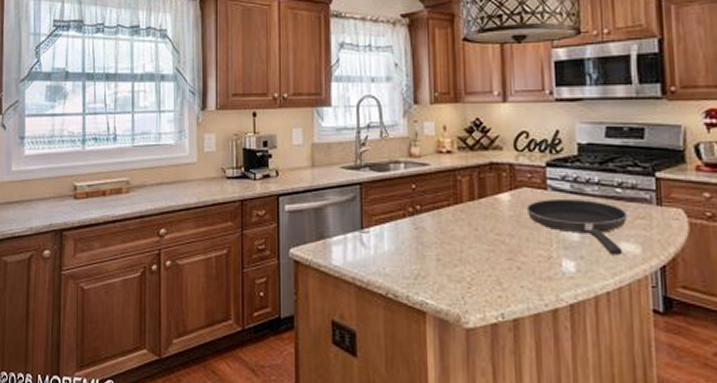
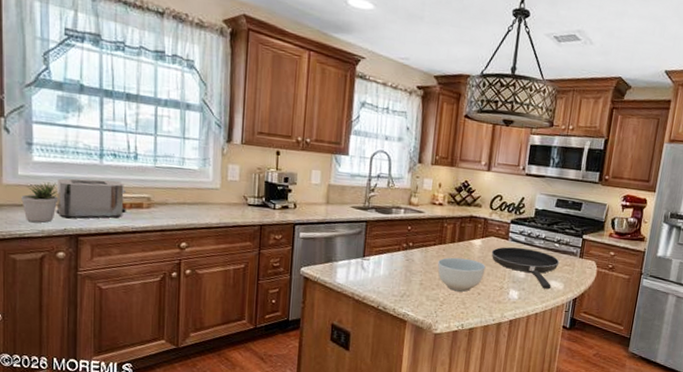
potted plant: none [14,175,46,219] -> present [21,182,59,223]
toaster: none [43,166,107,212] -> present [56,178,127,219]
bowl: none [455,220,522,267] -> present [437,257,486,292]

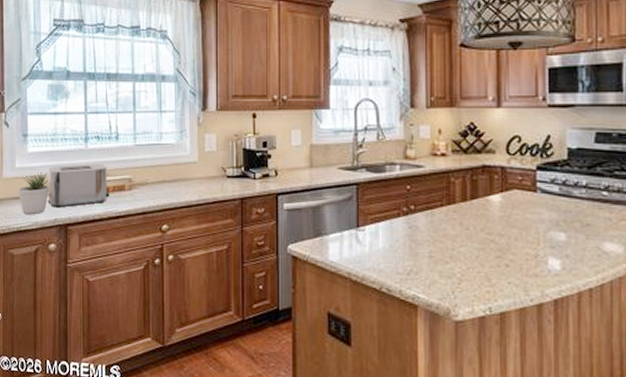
bowl: present [437,257,486,292] -> none [447,220,511,264]
frying pan: present [491,247,560,289] -> none [516,200,613,255]

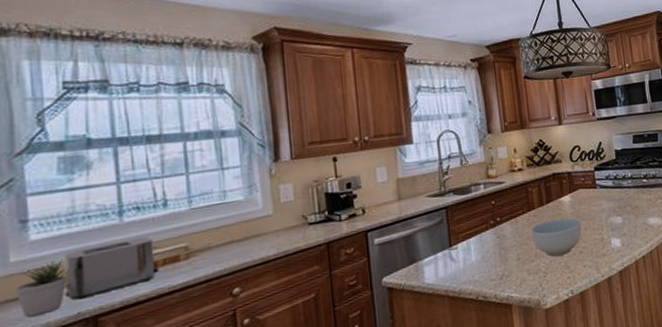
bowl: none [447,220,511,264] -> present [530,217,582,257]

